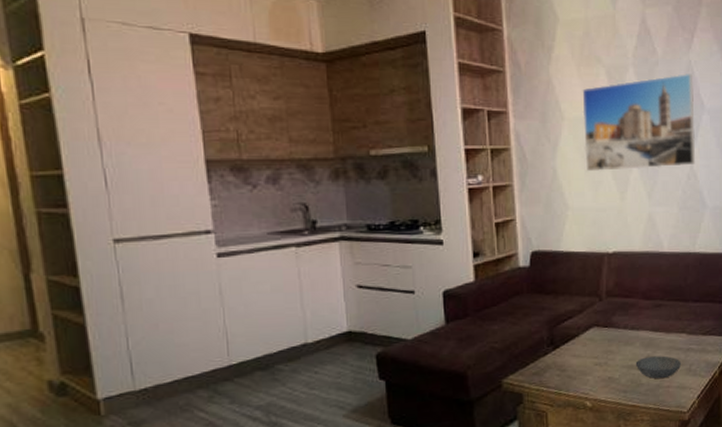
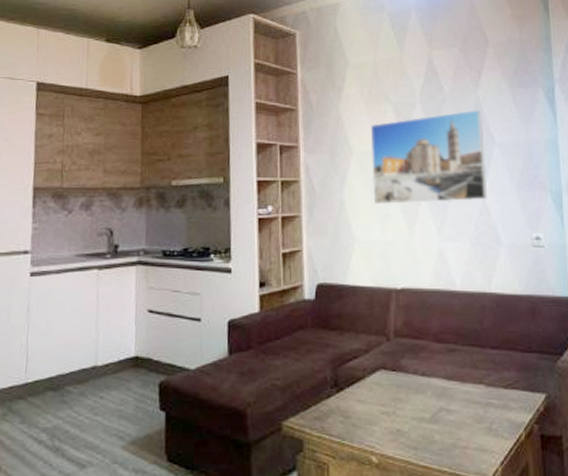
bowl: present [635,356,681,379] -> none [427,409,479,437]

